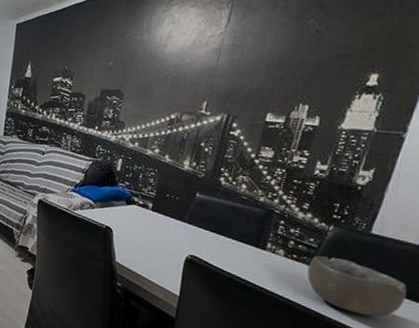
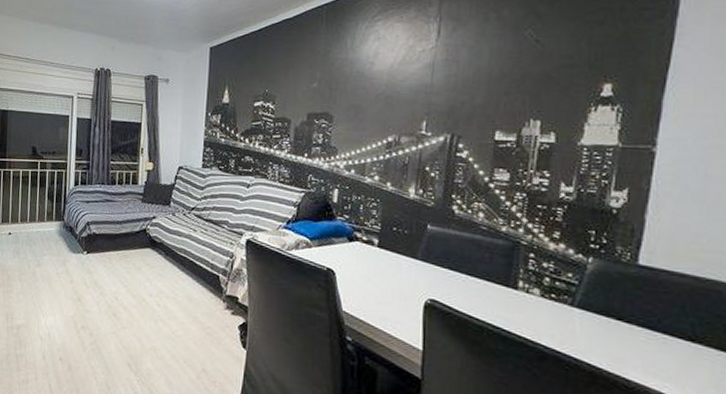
bowl: present [307,256,408,317] -> none [571,294,697,368]

